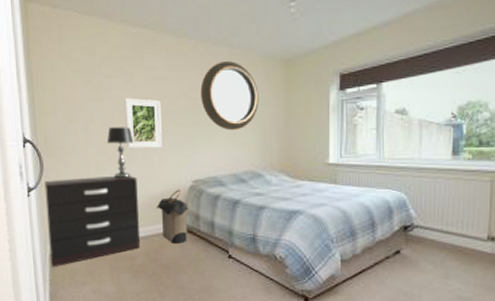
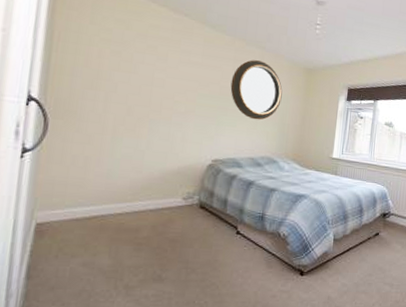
dresser: present [44,176,141,268] -> none [36,143,155,237]
table lamp: present [106,127,134,179] -> none [128,99,158,151]
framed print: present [124,97,162,149] -> none [150,74,192,126]
laundry hamper: present [157,189,189,243] -> none [172,166,205,218]

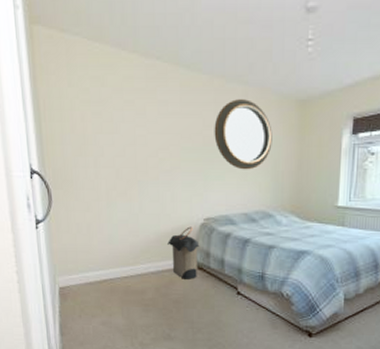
laundry hamper: none [172,166,205,218] -> present [167,226,200,279]

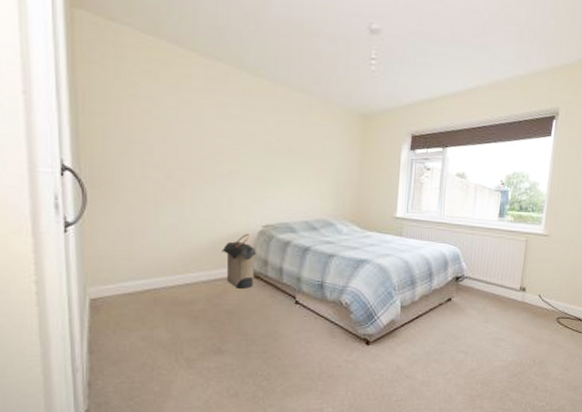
home mirror: present [214,99,273,170] -> none [276,108,335,179]

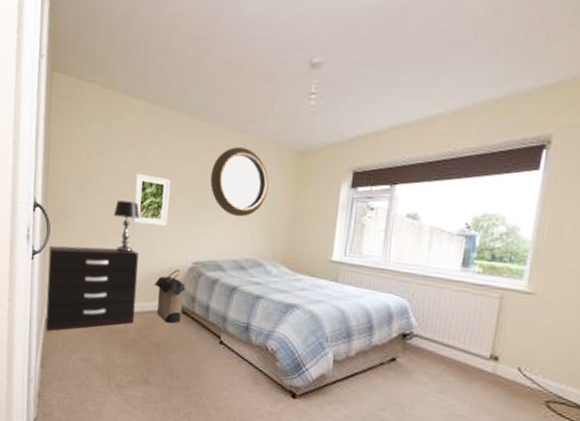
dresser: none [87,215,202,313] -> present [45,245,139,332]
table lamp: none [167,163,200,219] -> present [113,200,140,253]
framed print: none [191,132,233,190] -> present [133,173,171,226]
home mirror: none [276,108,335,179] -> present [210,147,269,217]

